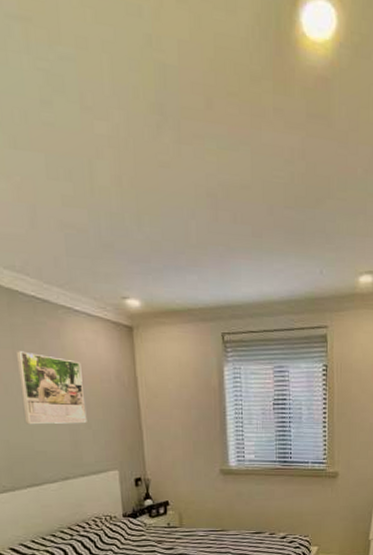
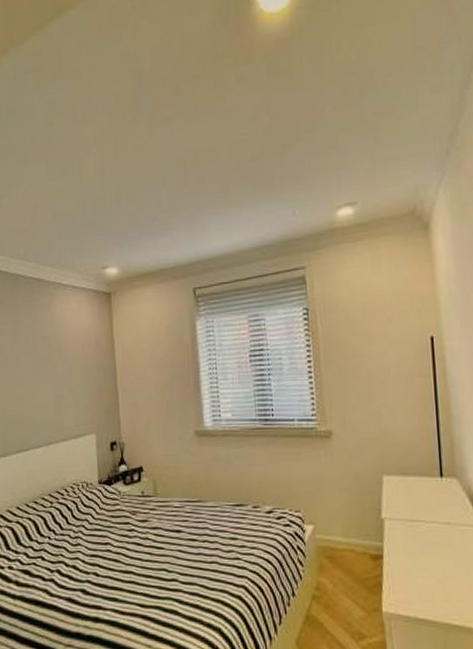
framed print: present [15,351,87,425] -> none [15,326,69,392]

